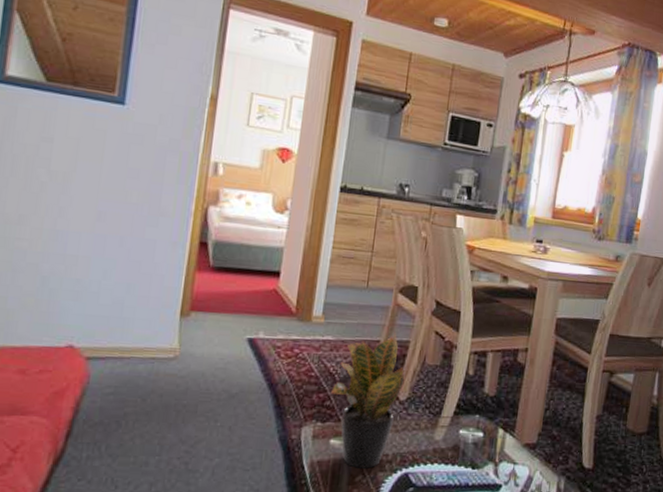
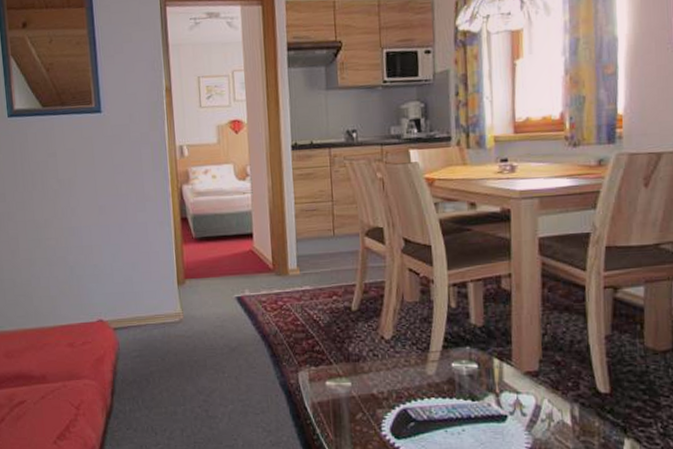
potted plant: present [331,331,407,469] -> none [318,273,387,407]

